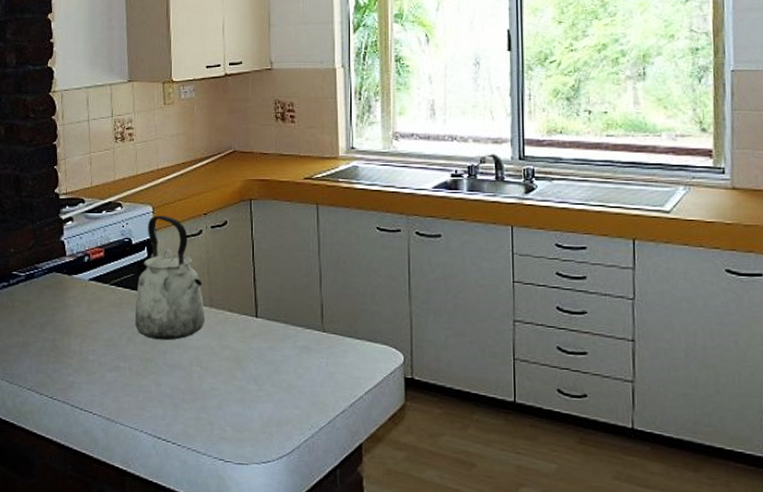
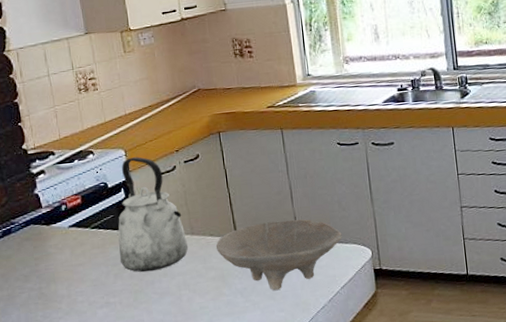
bowl: none [234,305,372,383] -> present [215,219,342,290]

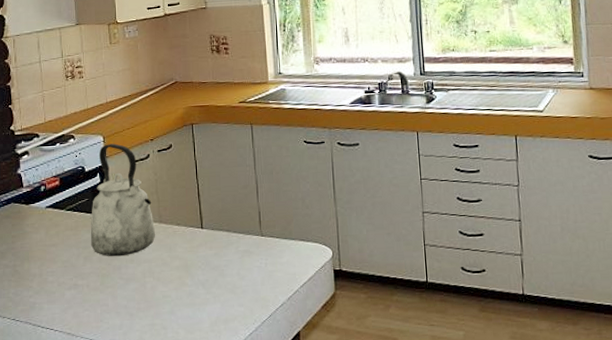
bowl: present [215,219,342,290] -> none [181,214,304,284]

